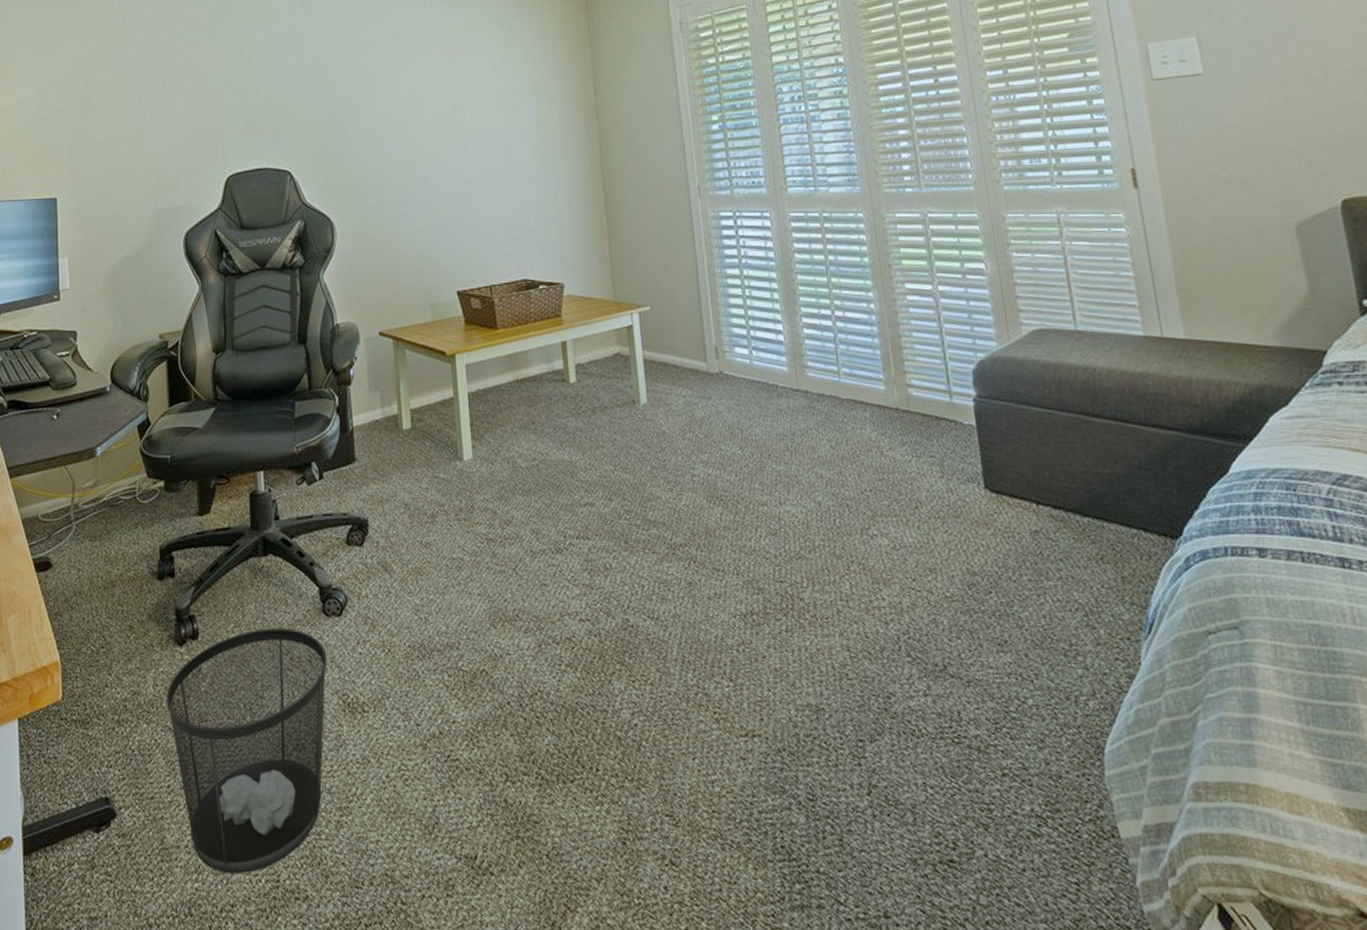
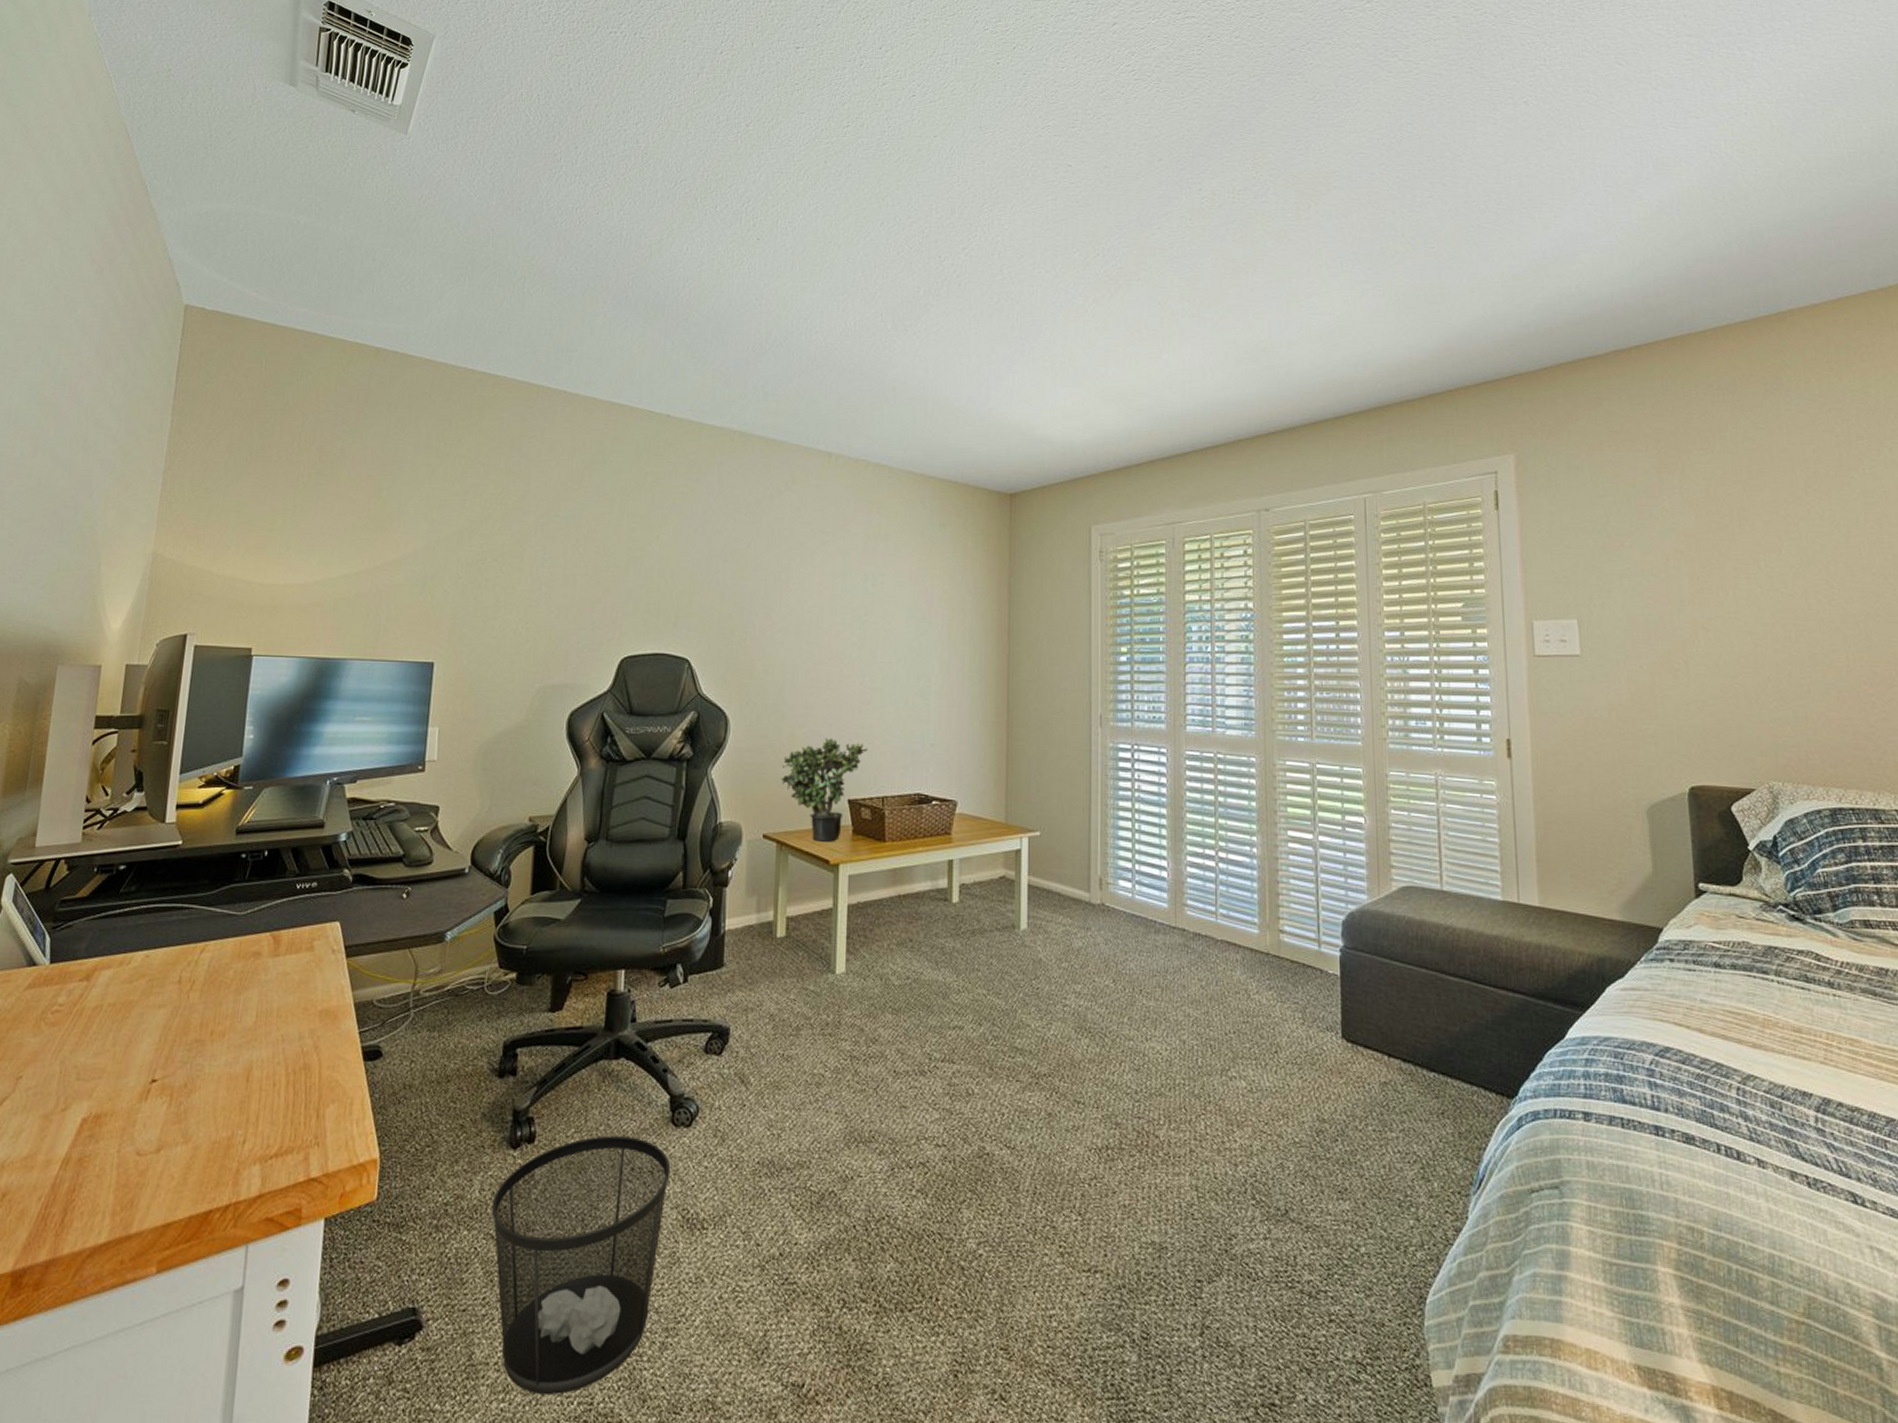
potted plant: none [390,233,471,335] -> present [781,737,868,842]

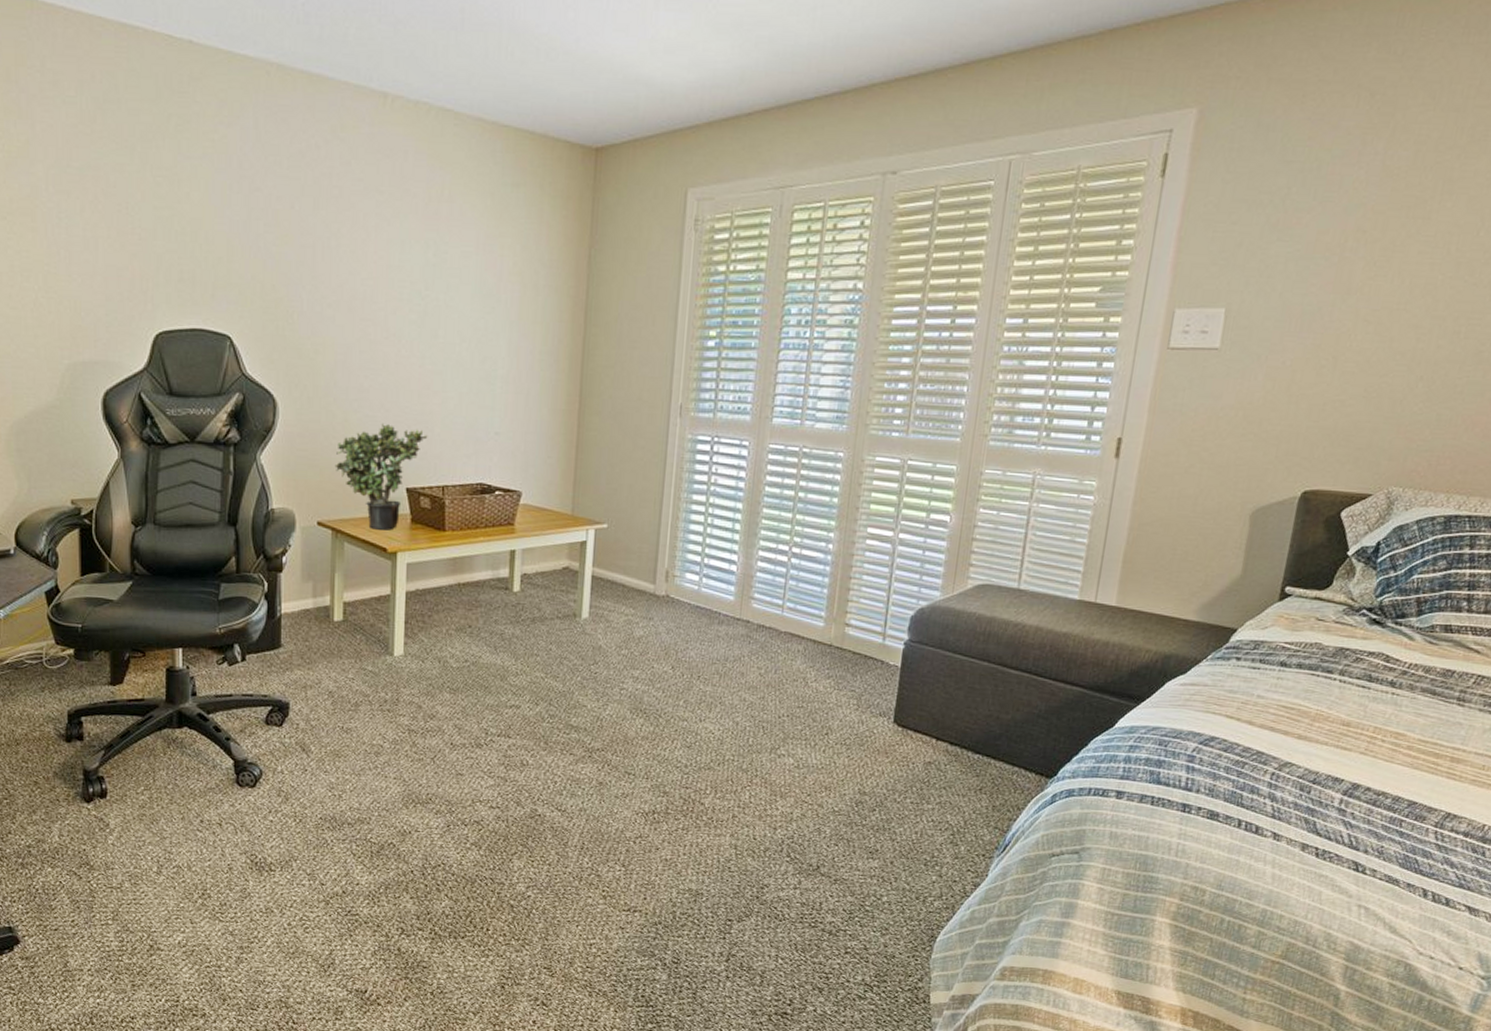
waste bin: present [491,1135,671,1396] -> none [72,793,238,994]

